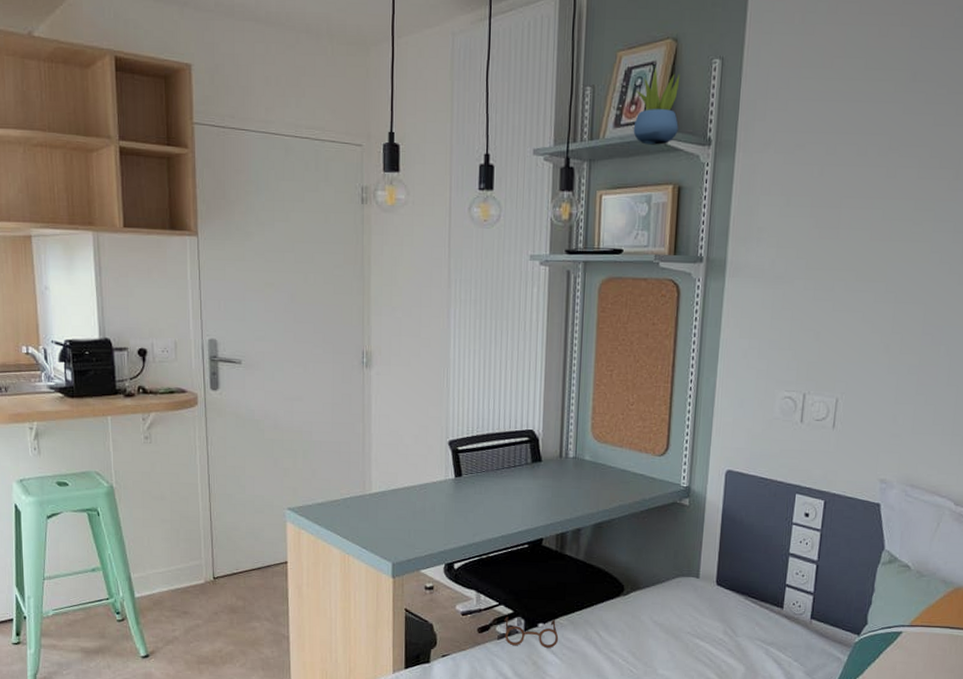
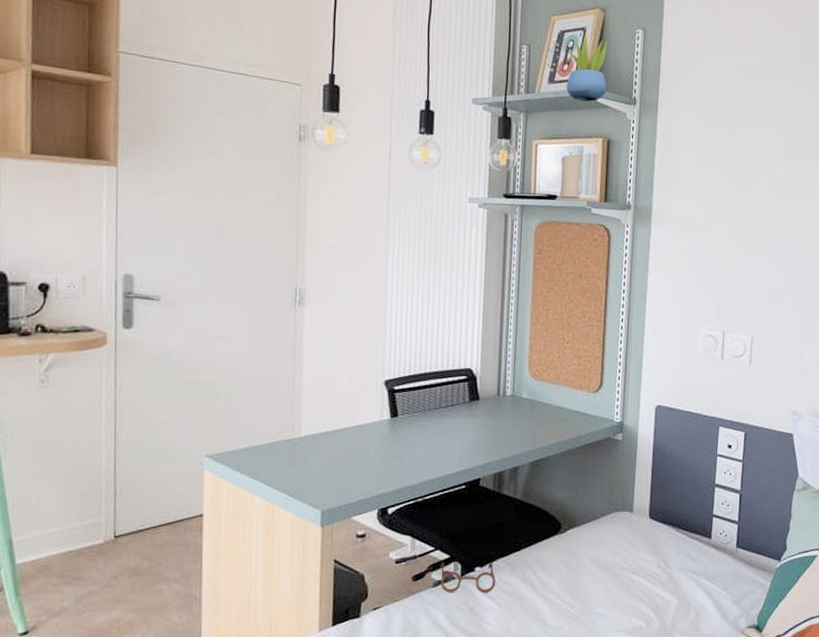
candle: none [621,202,650,253] -> present [556,152,583,199]

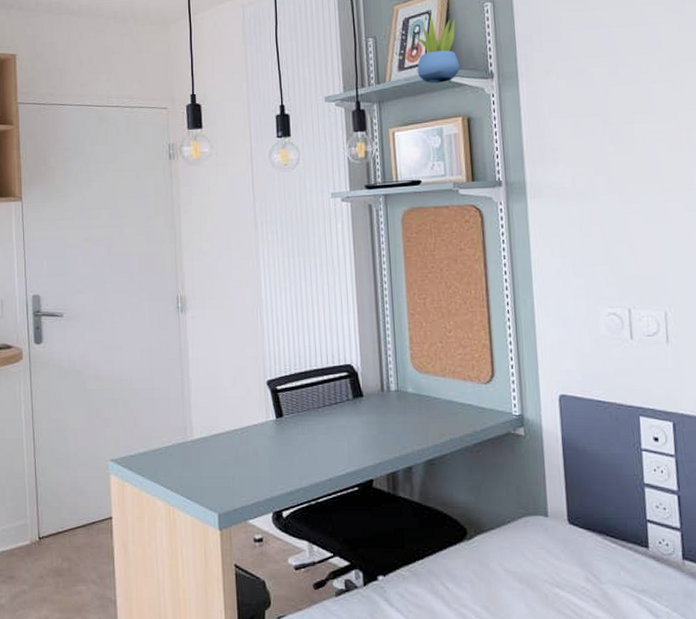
glasses: present [440,562,496,593] -> none [340,569,402,604]
candle: present [556,152,583,199] -> none [419,136,446,183]

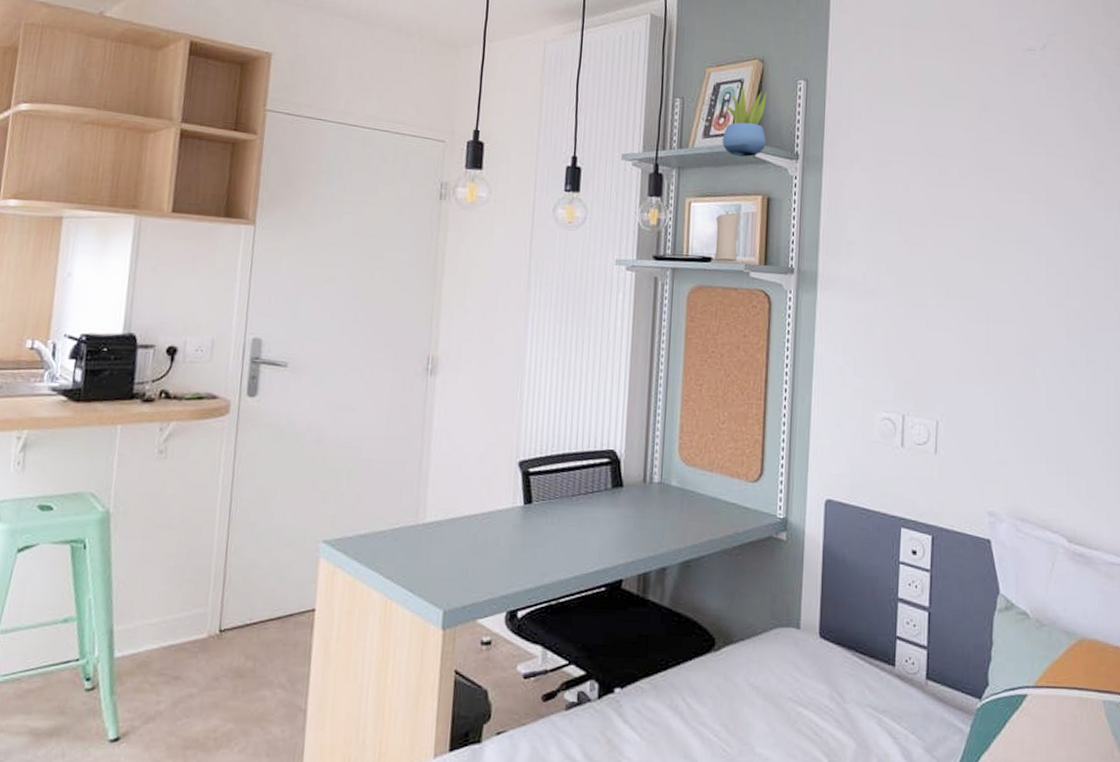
candle: none [419,136,446,183] -> present [710,211,740,262]

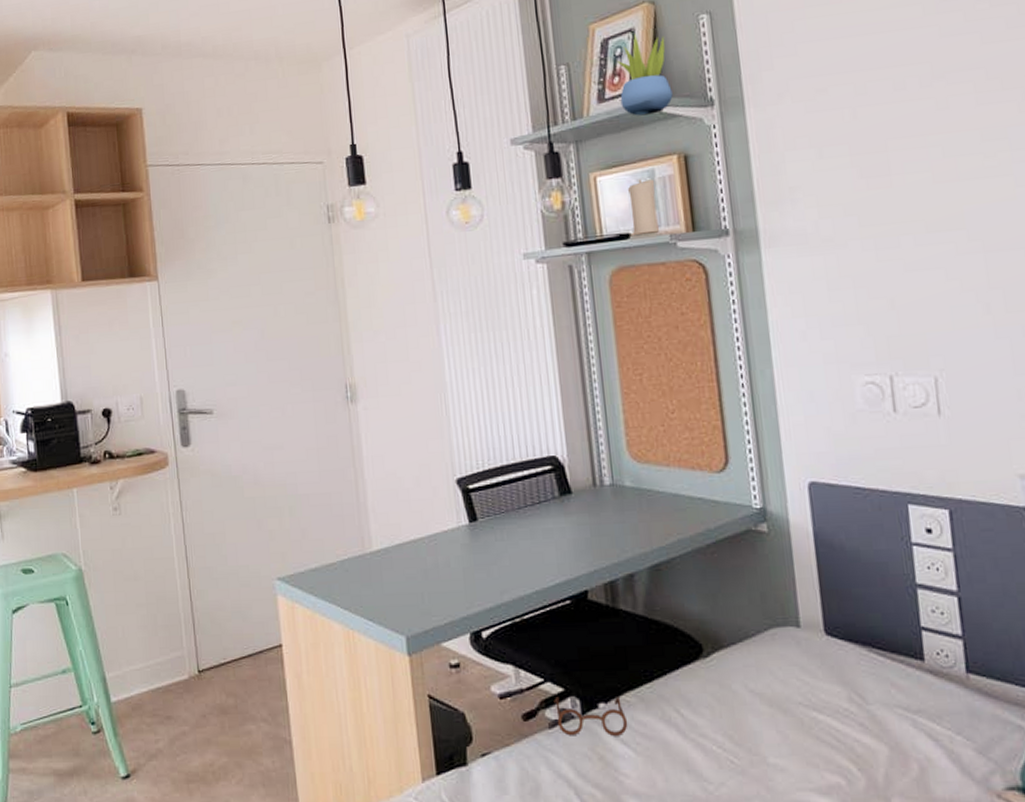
glasses: none [574,679,639,720] -> present [553,696,628,736]

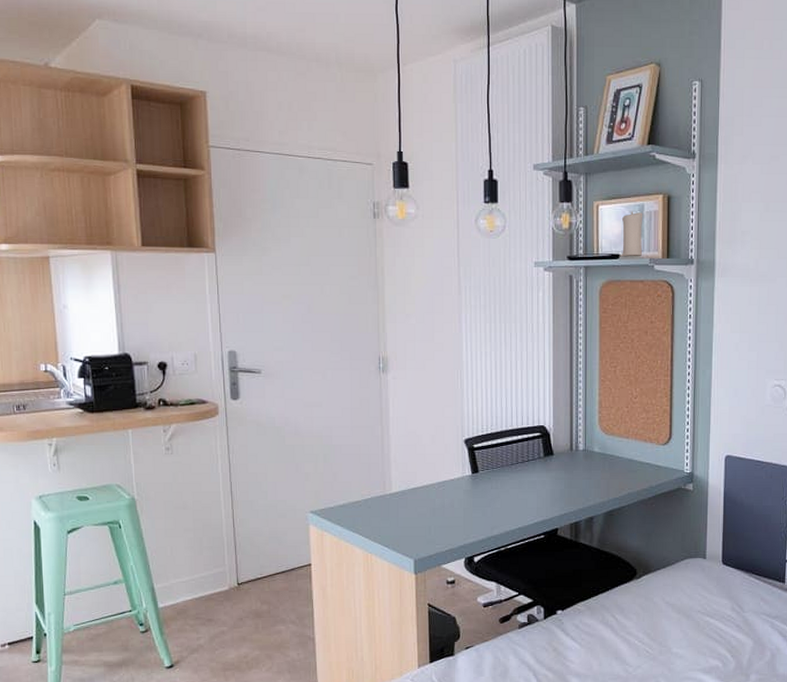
glasses: present [553,696,628,736] -> none [524,606,577,634]
succulent plant: present [616,34,673,116] -> none [624,89,665,159]

